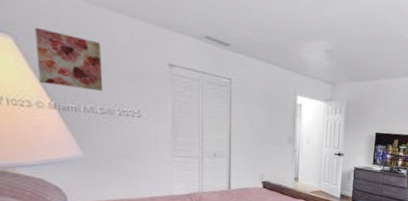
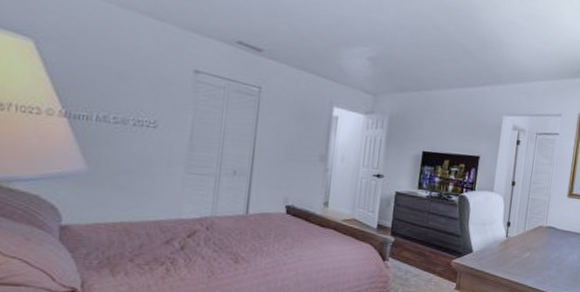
wall art: present [34,27,104,92] -> none [54,30,124,99]

